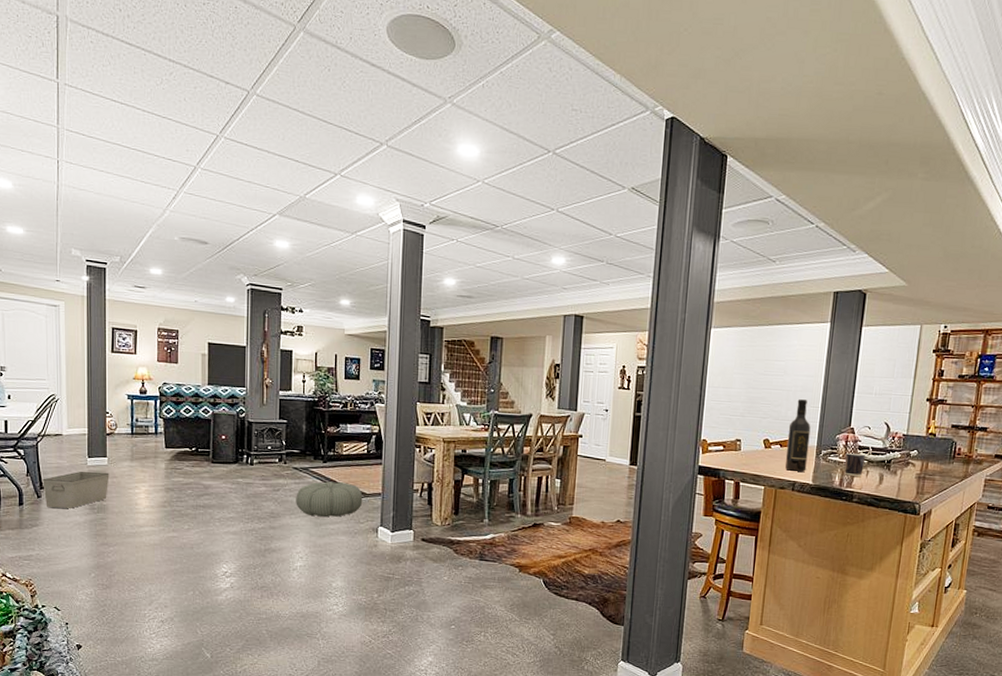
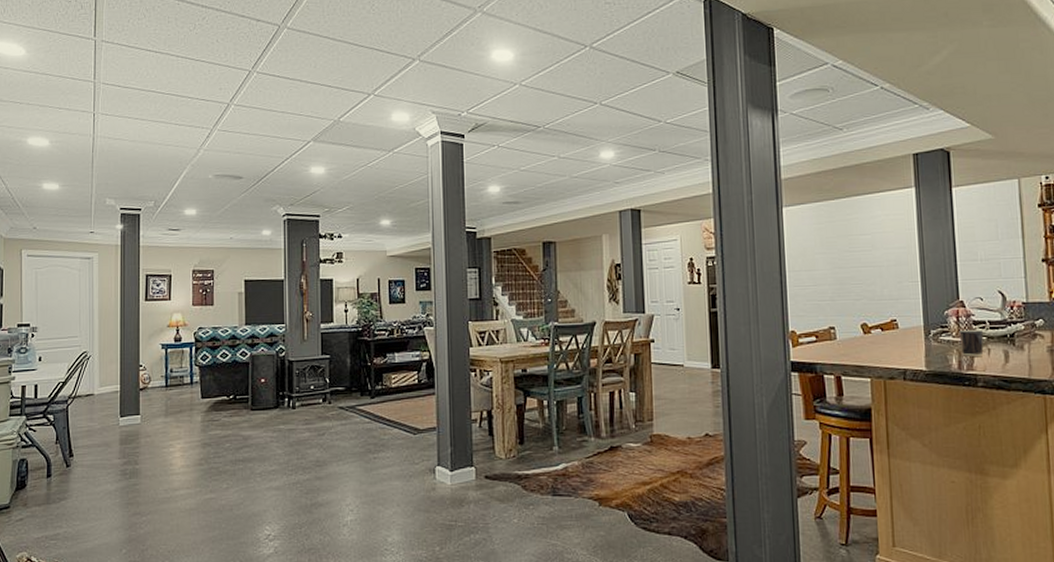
storage bin: present [43,471,110,508] -> none [72,432,143,477]
pouf: present [296,481,363,518] -> none [343,419,416,461]
wine bottle: present [784,399,811,473] -> none [887,274,916,358]

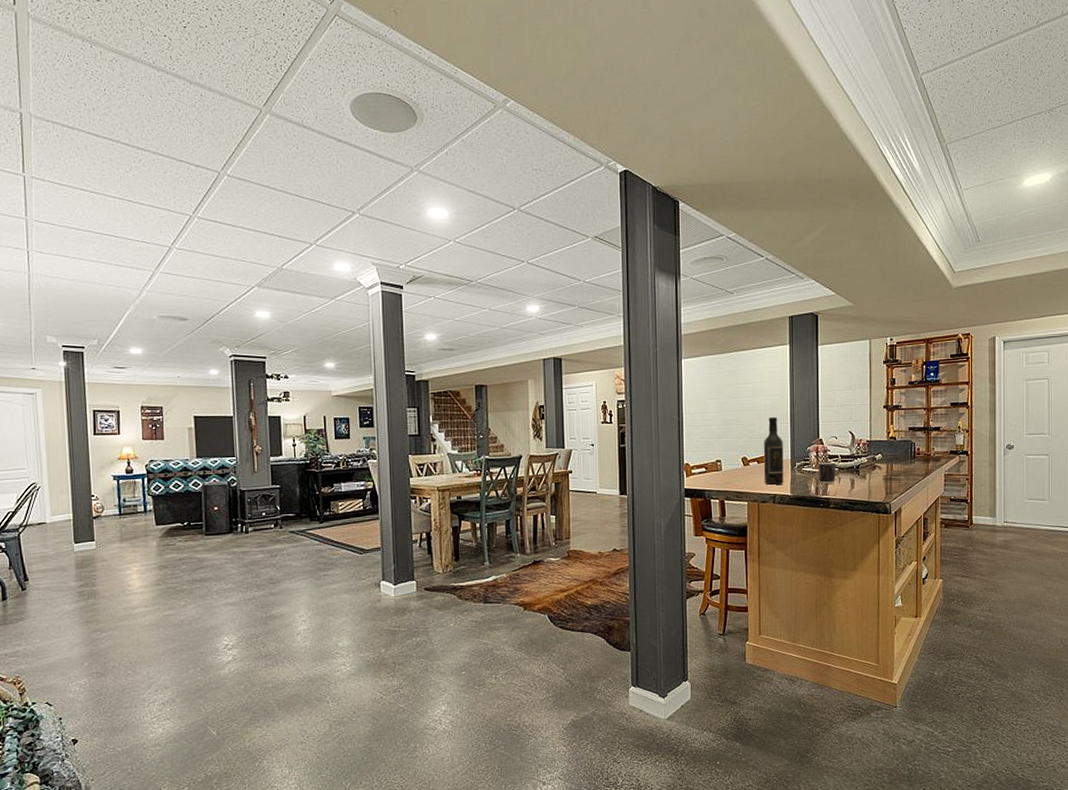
wine bottle: none [887,274,916,358] -> present [763,417,784,486]

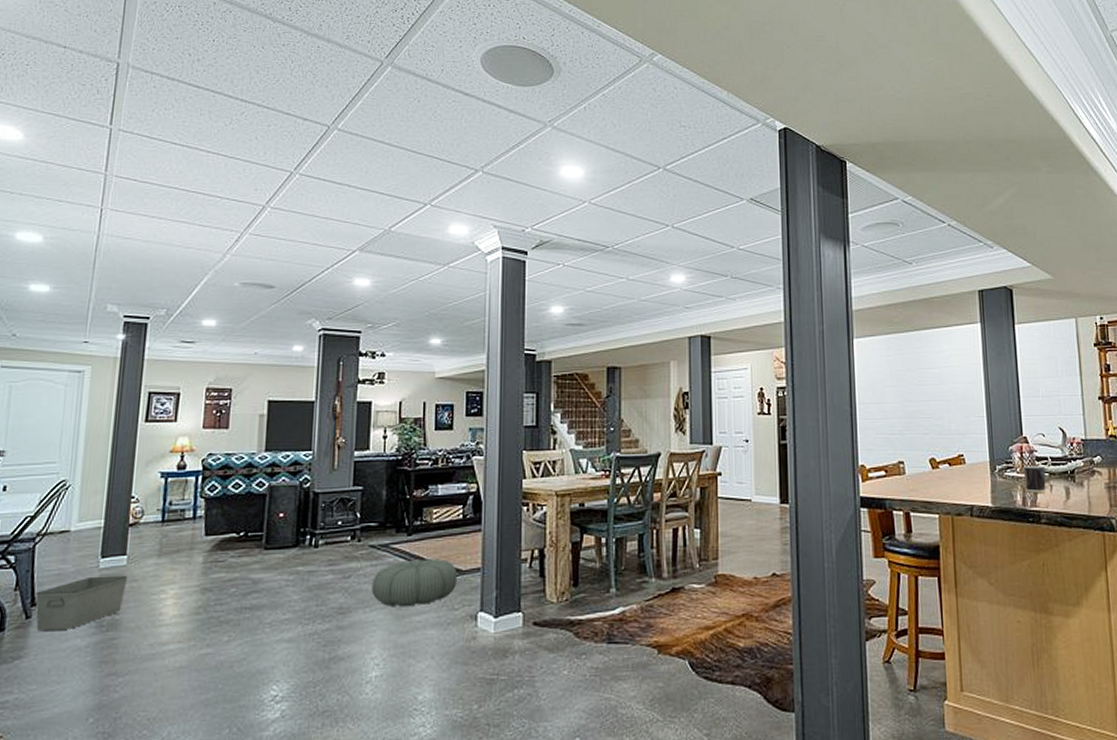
storage bin: none [27,556,99,599] -> present [35,575,128,630]
pouf: none [294,541,363,578] -> present [371,559,458,607]
wine bottle: present [763,417,784,486] -> none [954,409,983,494]

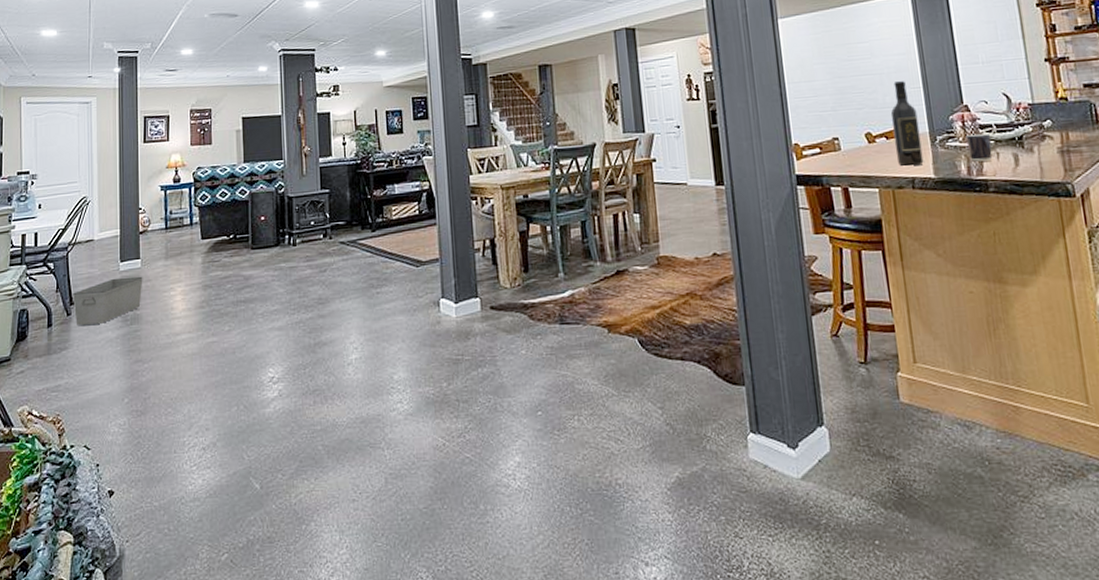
pouf: present [371,559,458,607] -> none [345,251,419,296]
wine bottle: none [954,409,983,494] -> present [890,81,924,166]

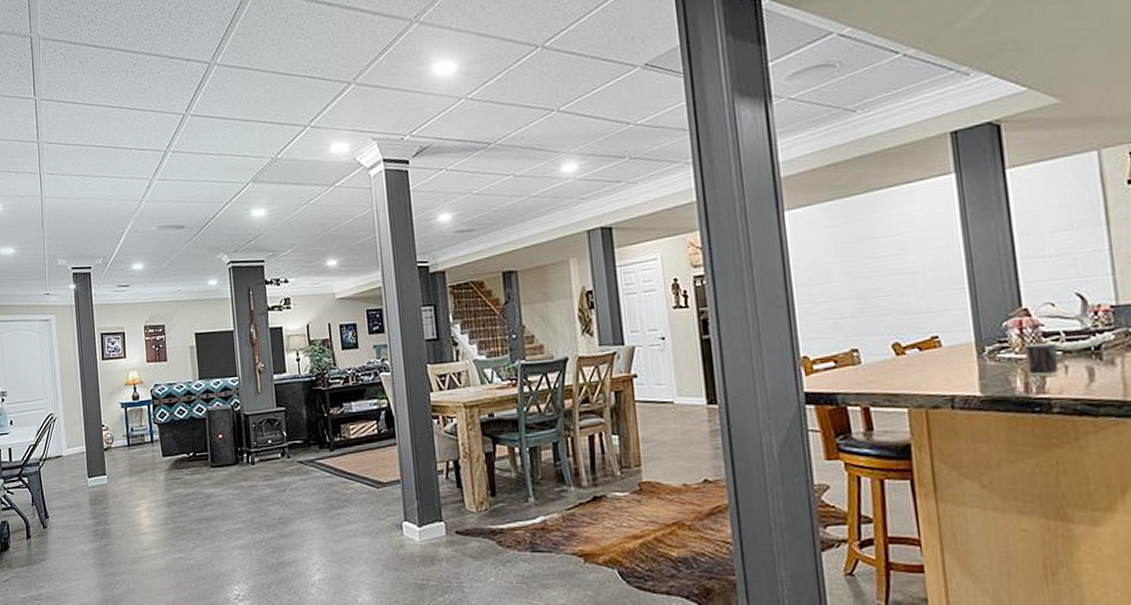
storage bin: present [73,276,143,325] -> none [47,492,110,538]
wine bottle: present [890,81,924,166] -> none [925,281,967,382]

